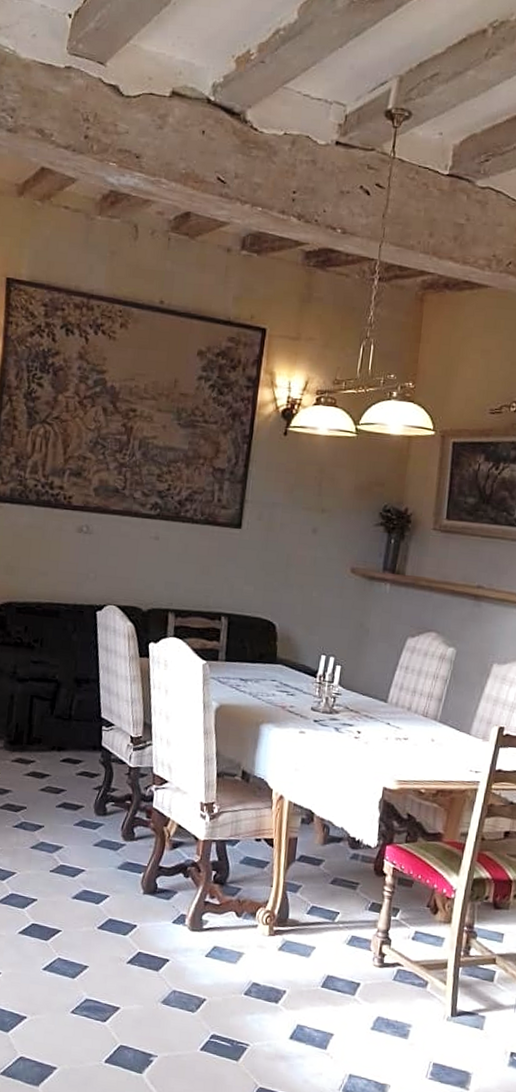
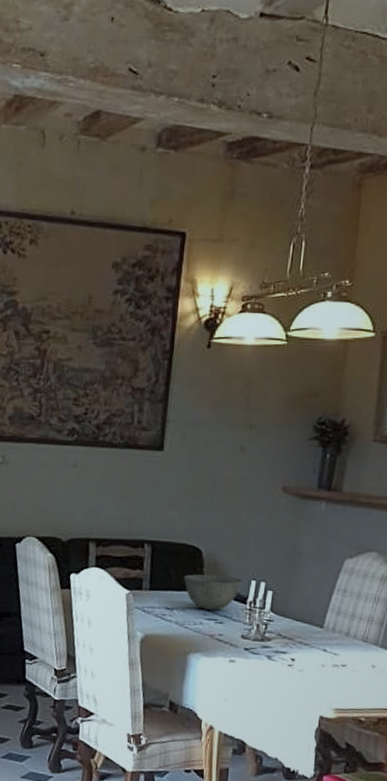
bowl: none [258,647,313,683] -> present [184,574,242,611]

